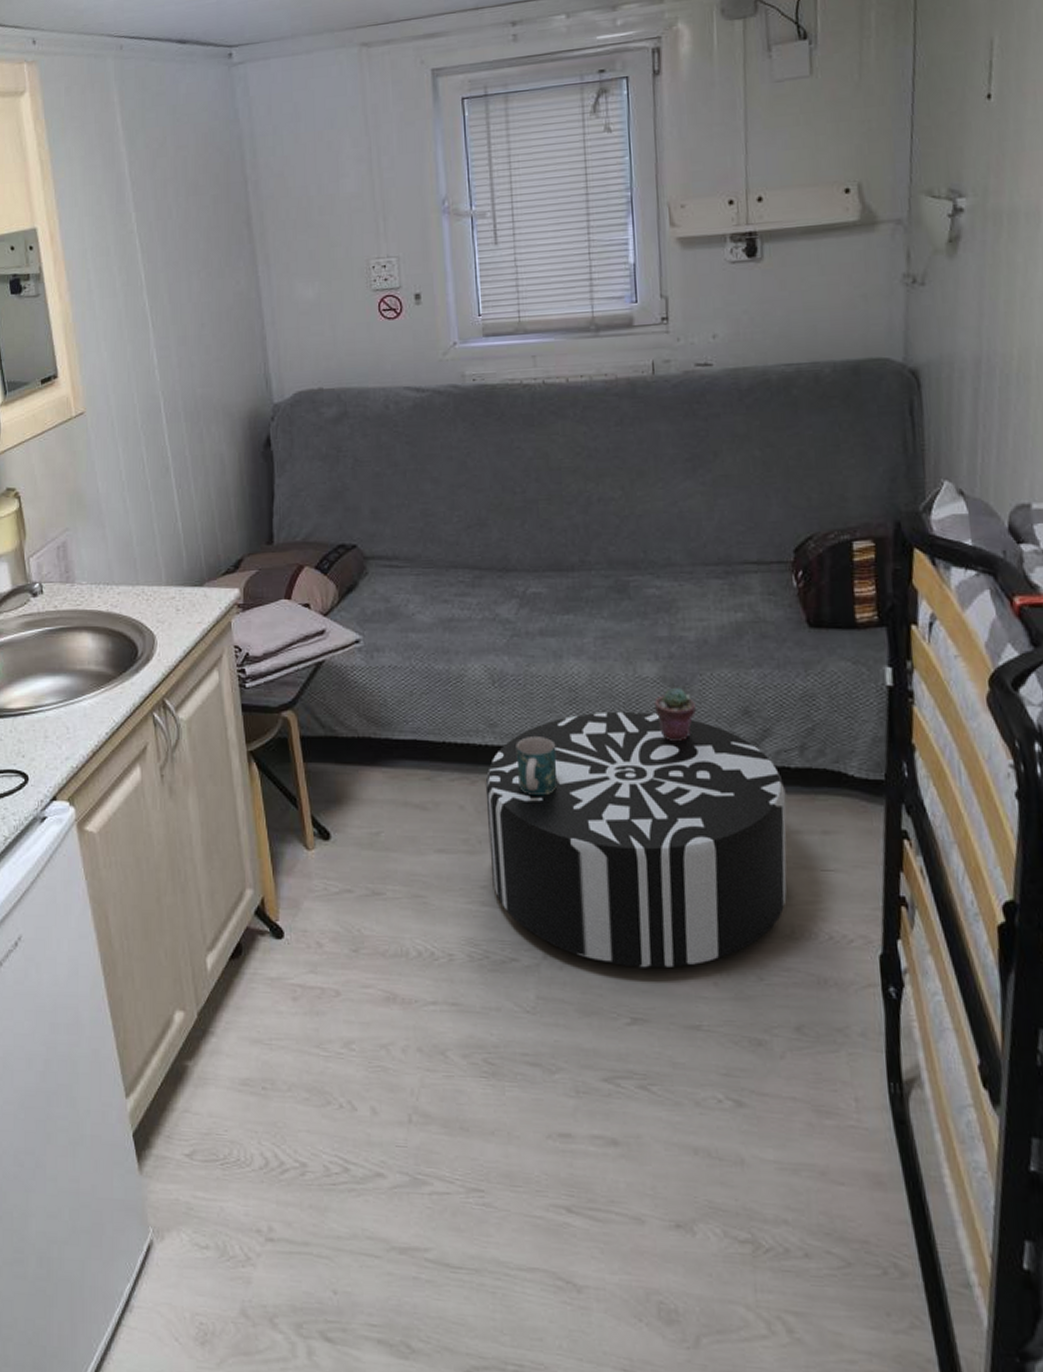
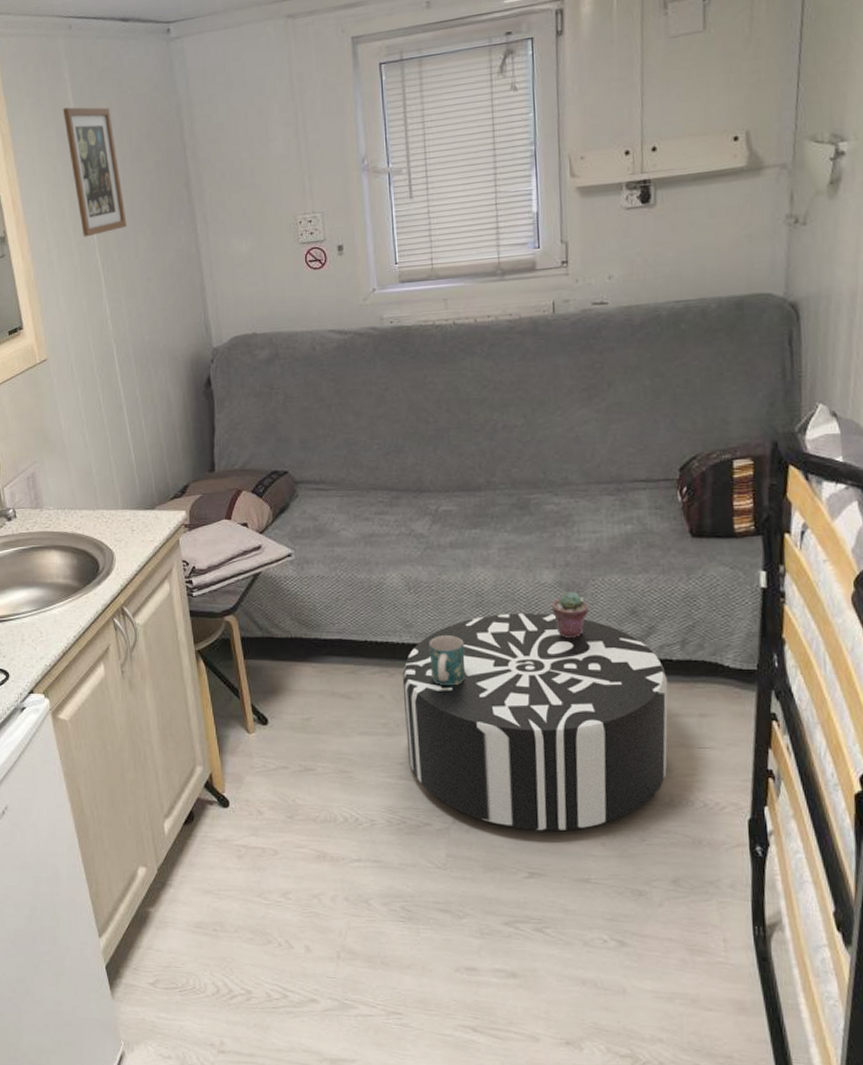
picture frame: none [110,134,179,277] -> present [62,107,127,237]

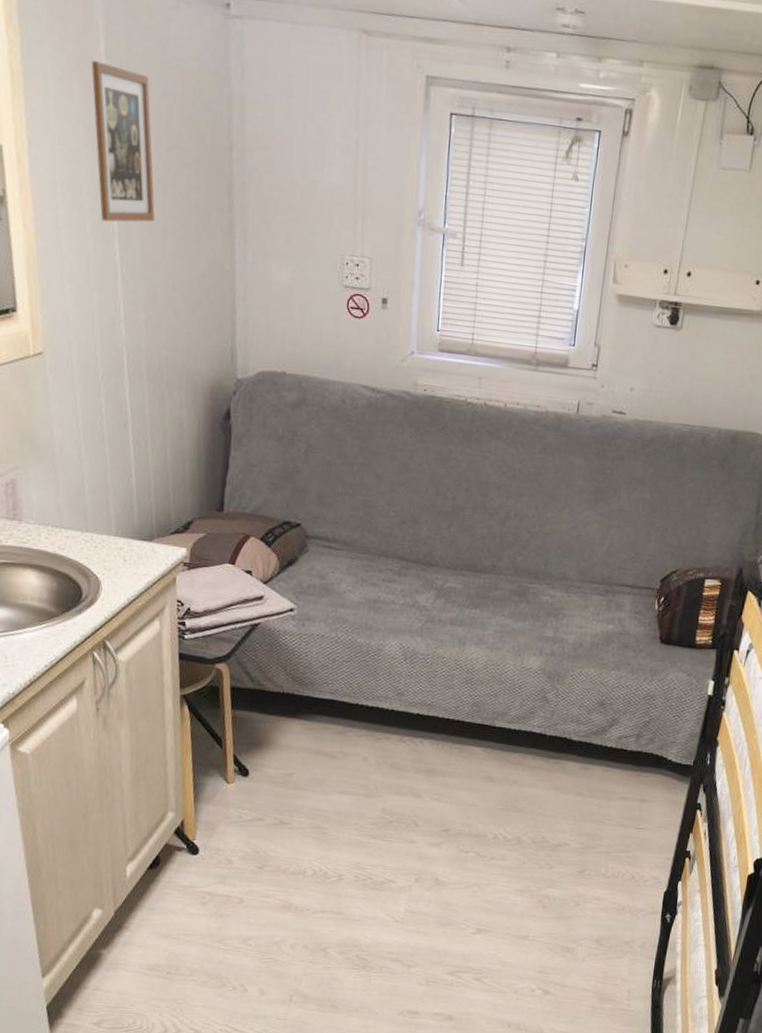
pouf: present [402,612,668,831] -> none [382,692,621,894]
mug: present [429,635,466,686] -> none [415,706,449,755]
potted succulent: present [552,591,589,637] -> none [533,678,565,722]

